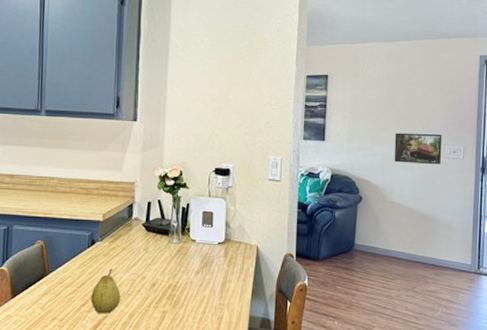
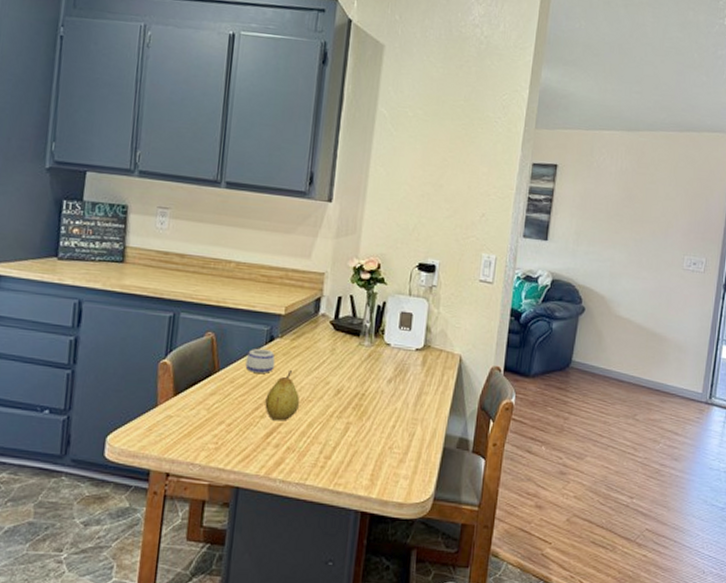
mug: none [72,251,97,273] -> present [245,348,276,373]
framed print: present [394,132,442,165] -> none [625,237,683,278]

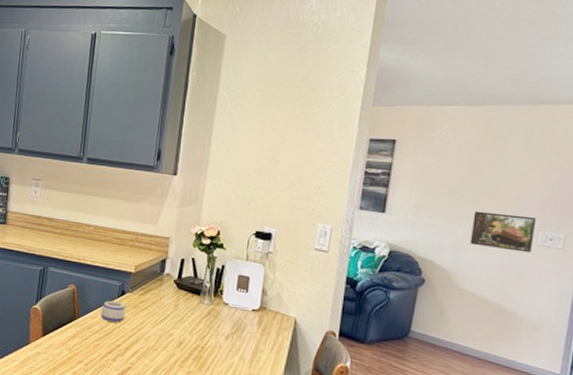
fruit: present [265,369,300,421] -> none [116,320,147,366]
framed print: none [625,237,683,278] -> present [469,210,537,253]

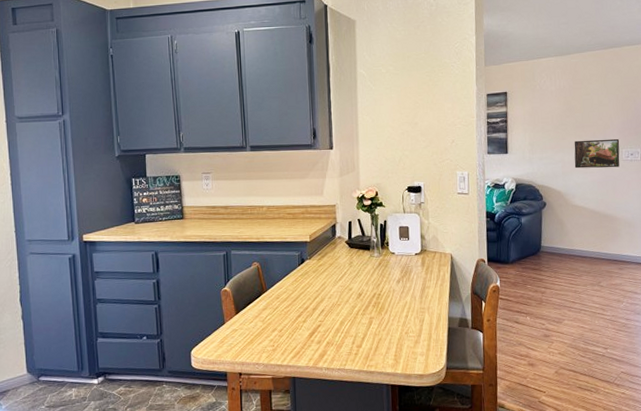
mug: present [100,300,126,323] -> none [285,269,308,289]

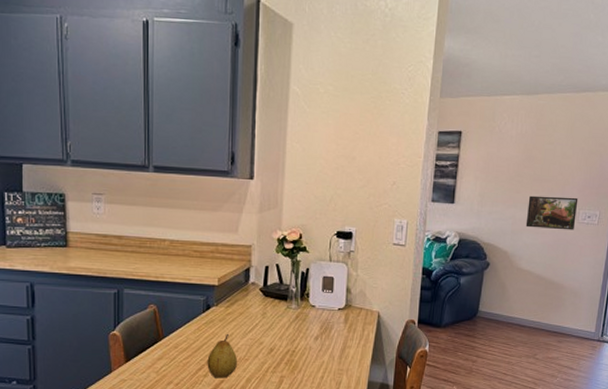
fruit: none [305,282,332,323] -> present [207,333,238,379]

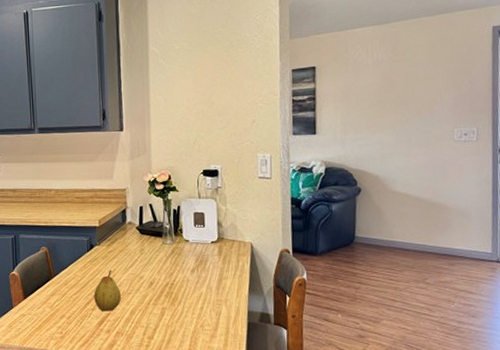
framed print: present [525,195,578,230] -> none [394,116,451,151]

